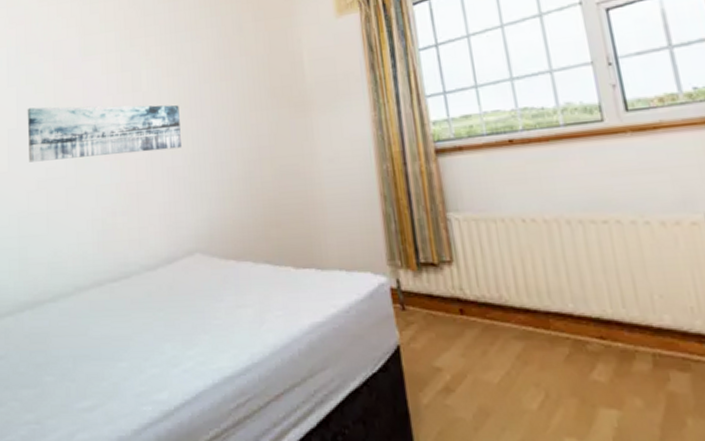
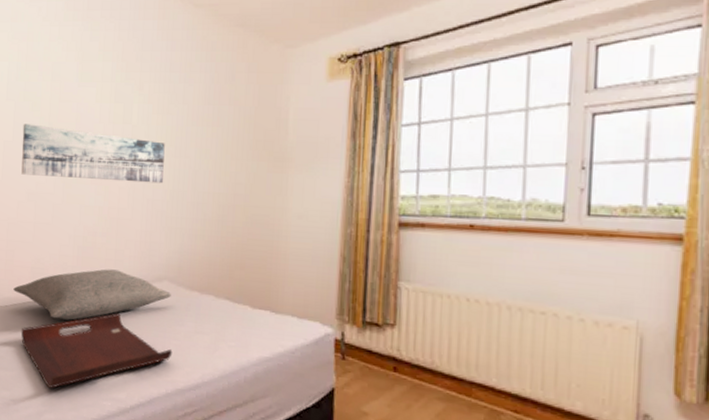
pillow: none [30,250,206,317] -> present [13,269,172,321]
serving tray: none [41,299,215,403] -> present [20,313,173,389]

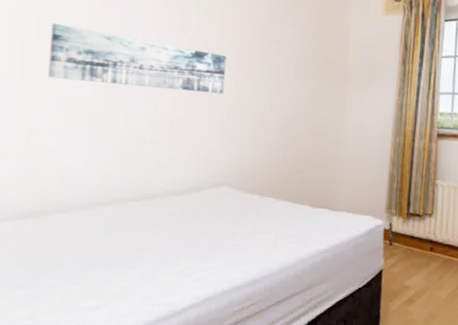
pillow: present [13,269,172,321] -> none [35,176,231,230]
serving tray: present [20,313,173,389] -> none [44,219,230,302]

